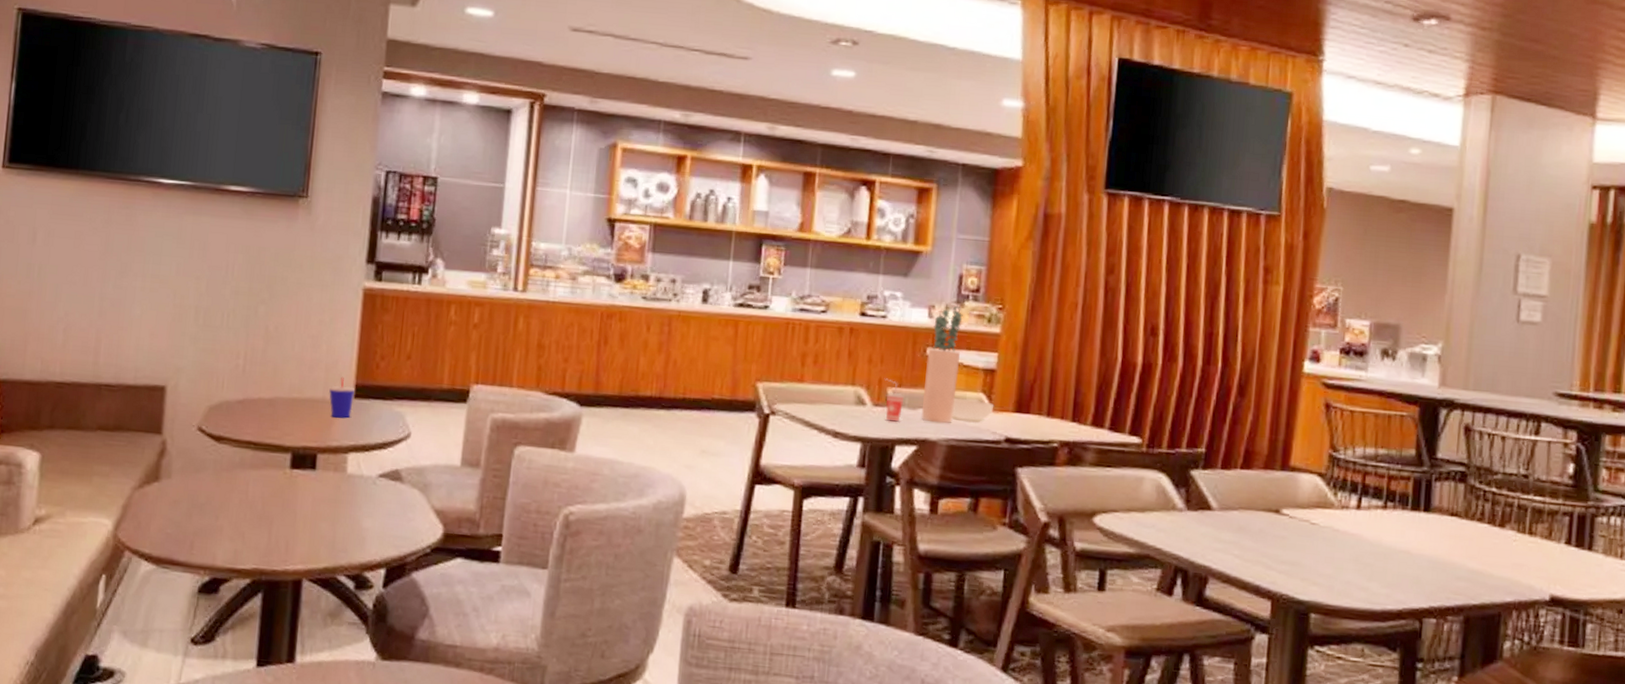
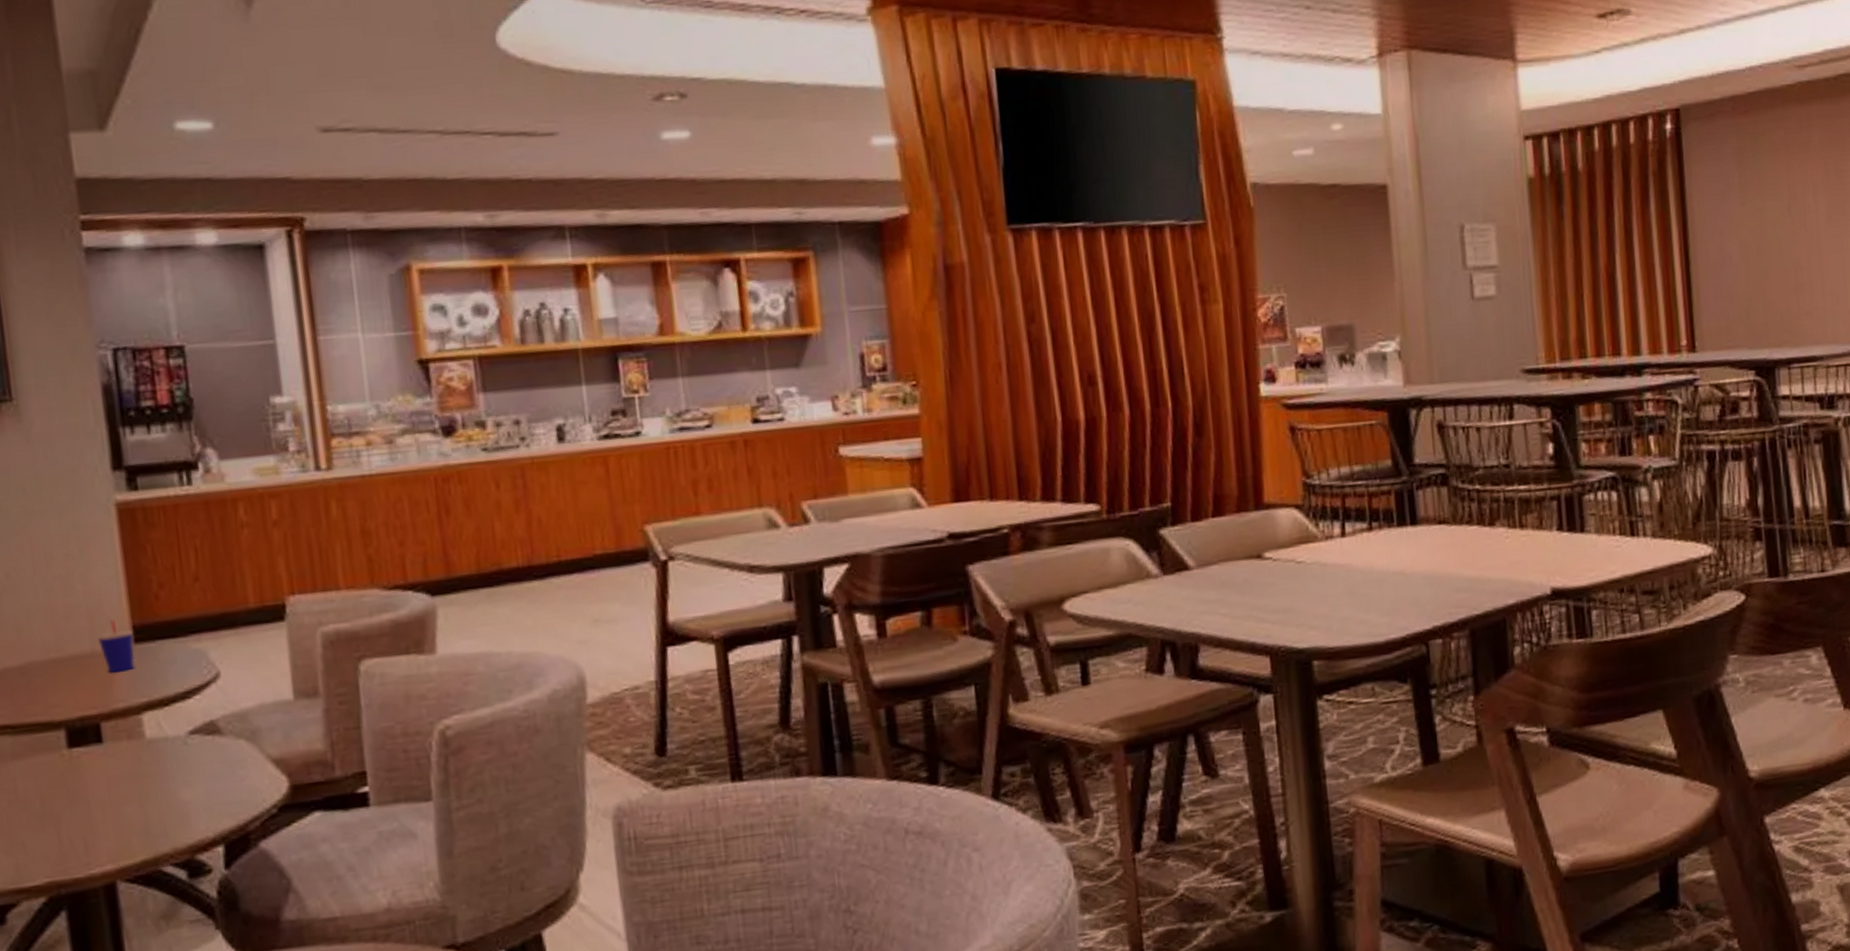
beverage cup: present [884,378,905,422] -> none [795,491,824,541]
vase: present [921,300,963,424] -> none [840,383,884,533]
bowl: present [952,398,995,423] -> none [880,497,929,526]

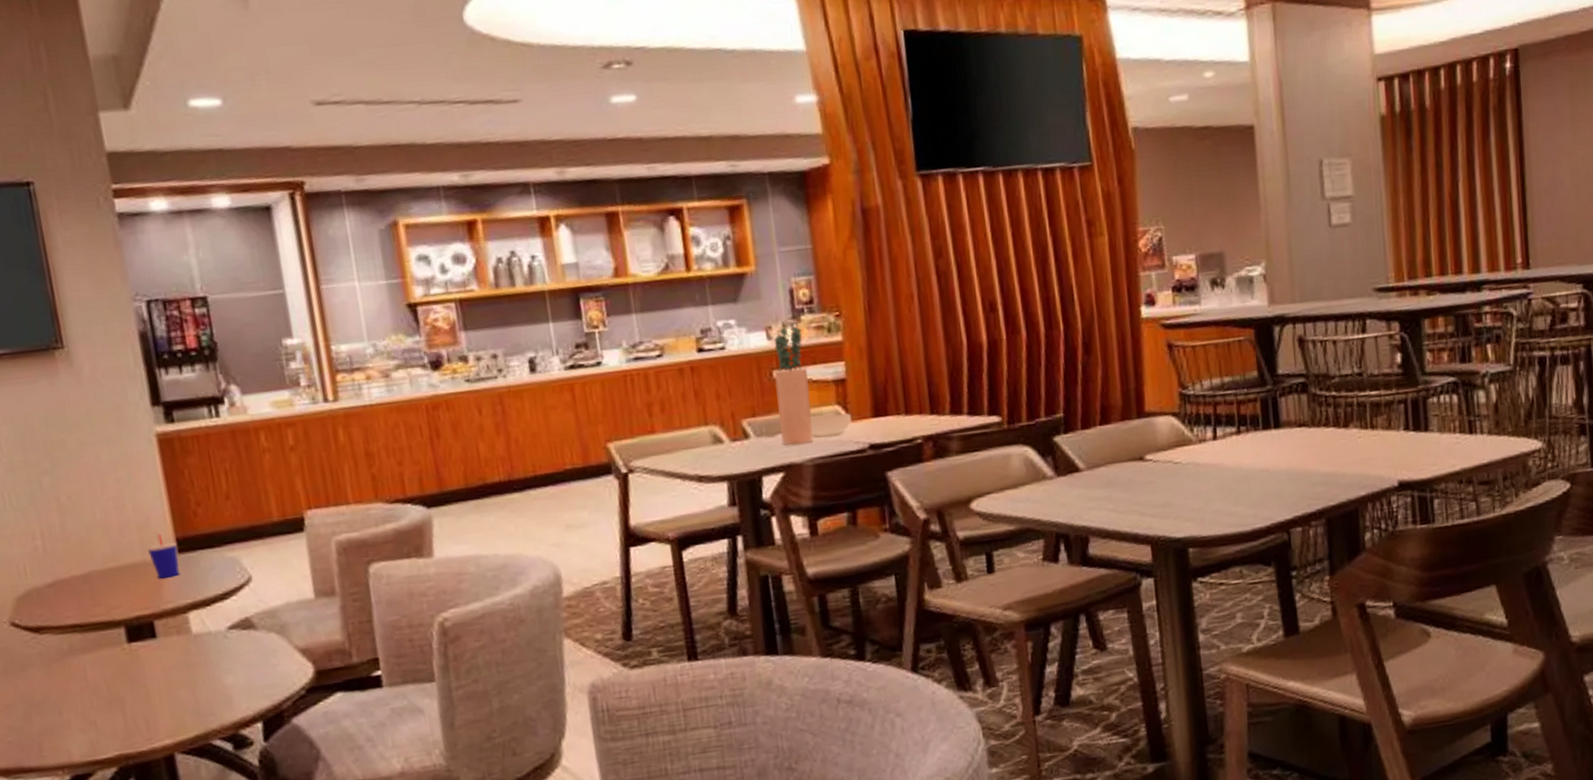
vase: none [840,383,884,533] -> present [774,315,814,446]
bowl: none [880,497,929,526] -> present [810,413,852,439]

